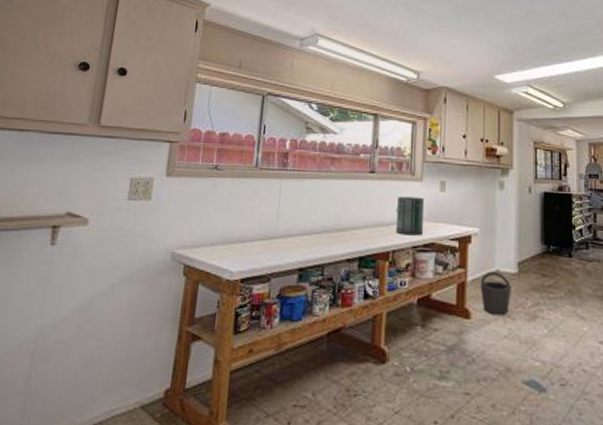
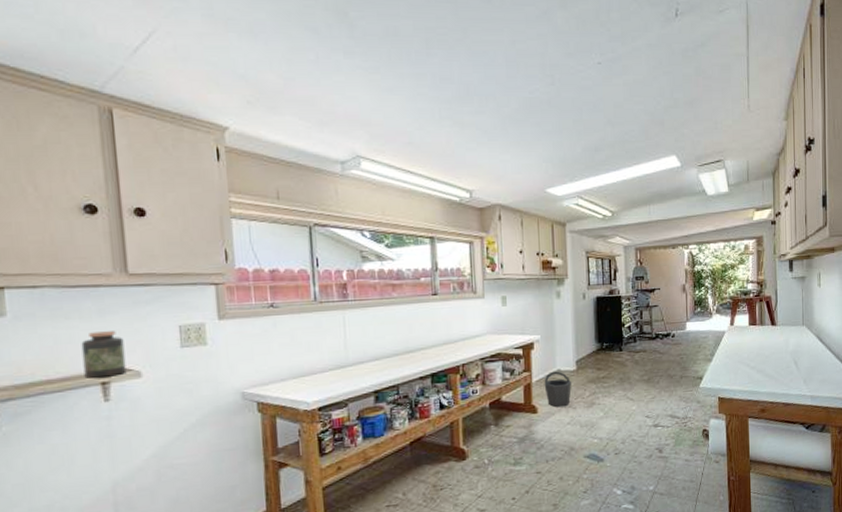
jar: none [40,176,82,222] -> present [81,331,127,380]
paint can: present [396,196,424,236] -> none [461,313,489,350]

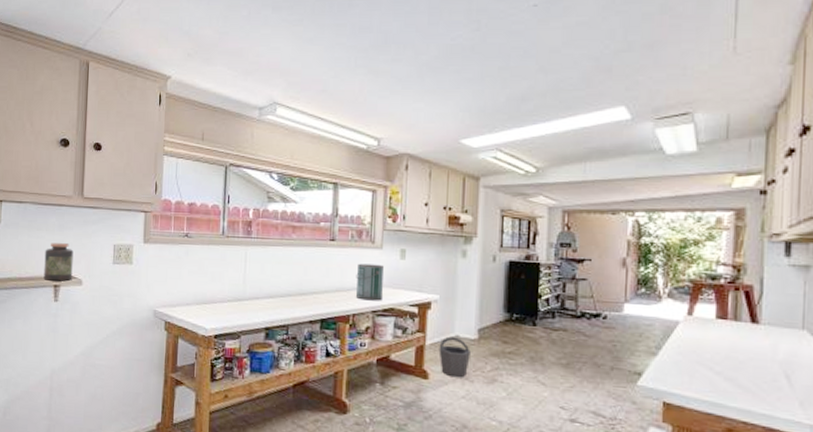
paint can: none [461,313,489,350] -> present [356,263,384,301]

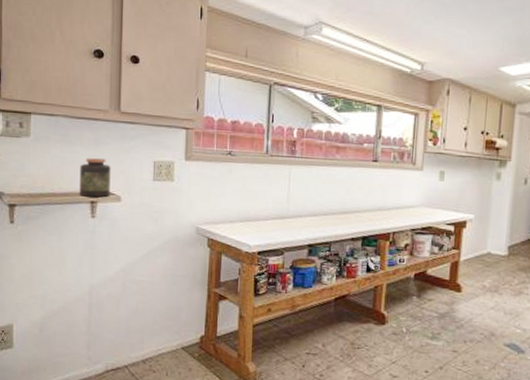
paint can: present [356,263,384,301] -> none [397,184,423,220]
bucket: present [439,336,470,378] -> none [471,253,500,291]

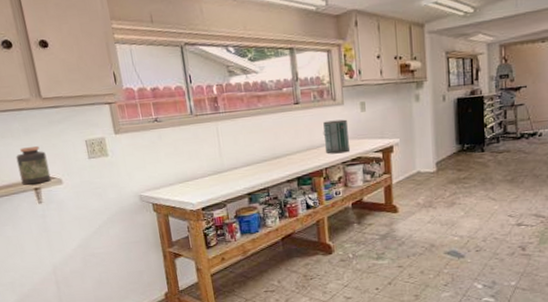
paint can: none [397,184,423,220] -> present [323,119,349,154]

